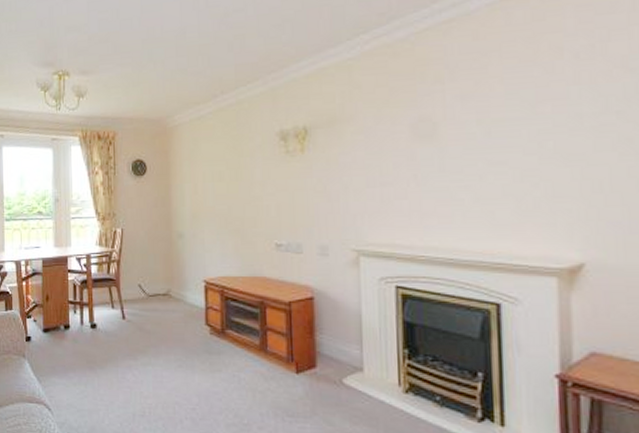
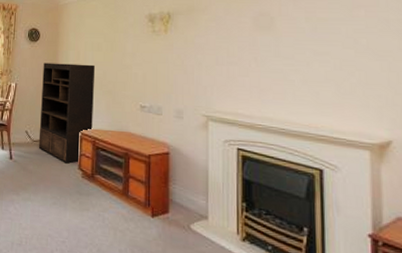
bookshelf: none [153,199,219,319] -> present [38,62,95,164]

